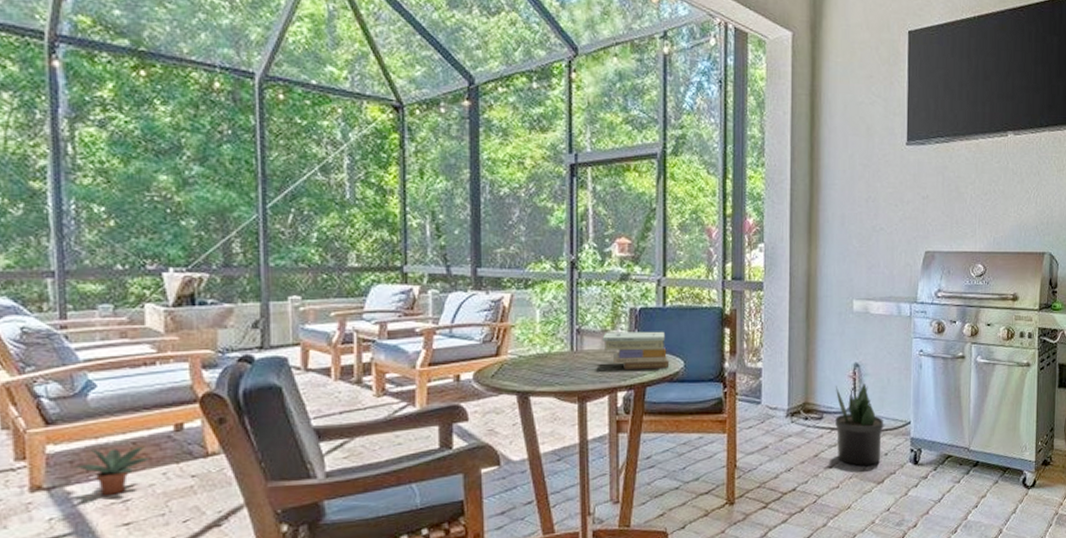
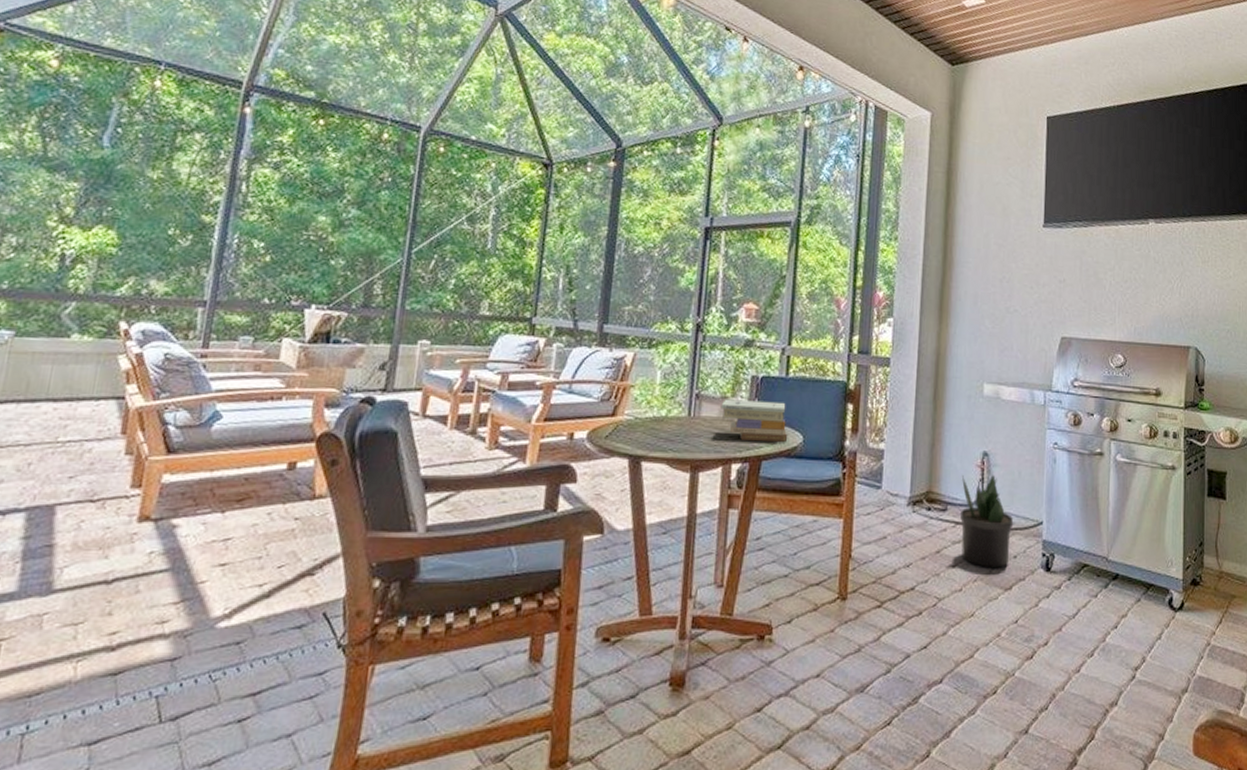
potted plant: present [75,447,151,496] -> none [185,482,259,533]

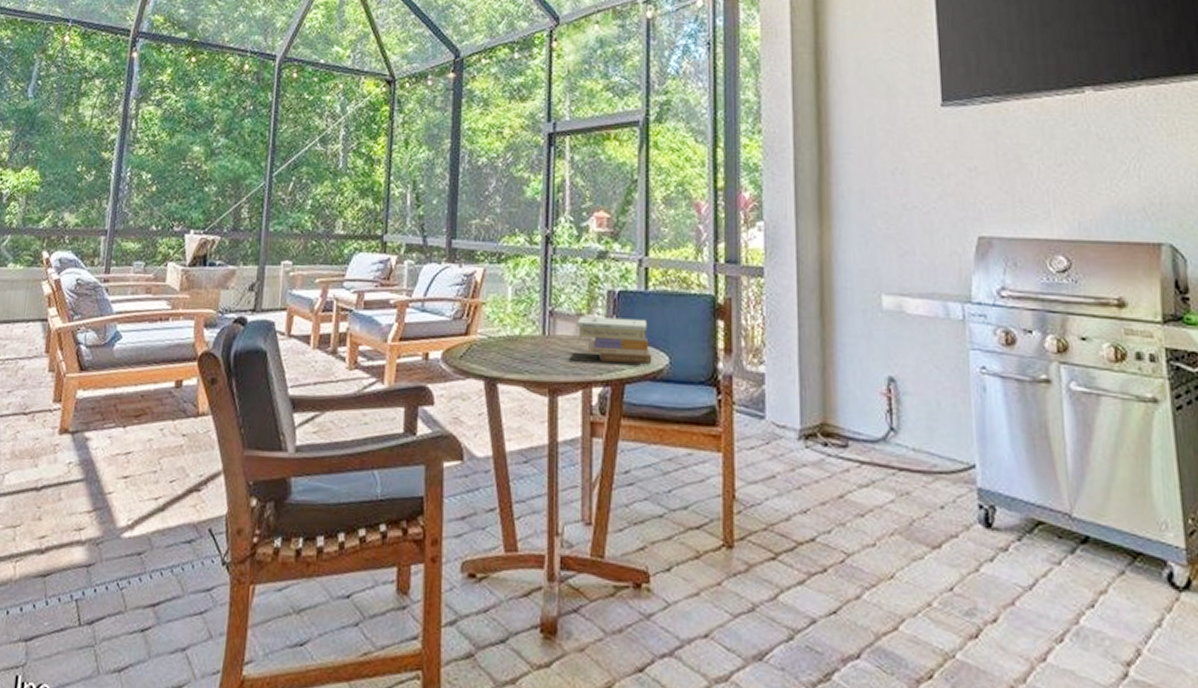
planter: present [960,475,1013,568] -> none [864,405,935,520]

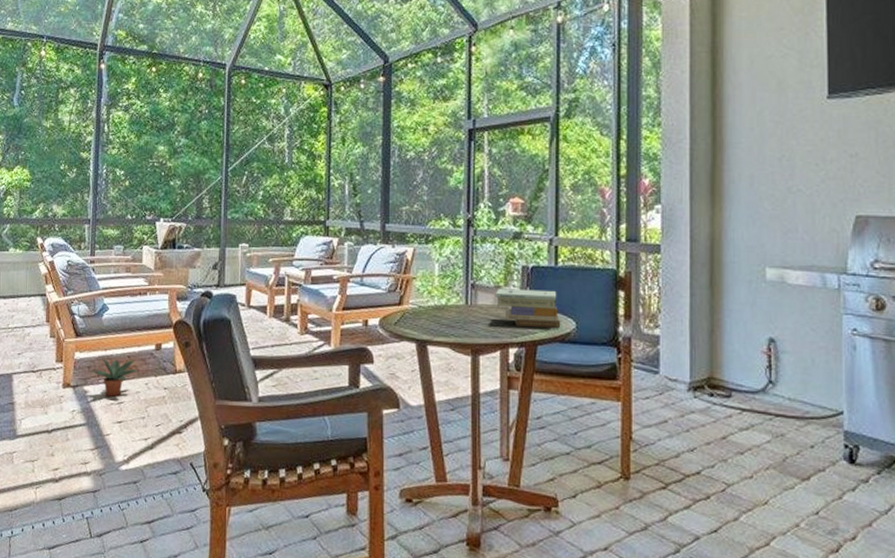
potted plant: none [95,398,153,447] -> present [91,359,139,398]

